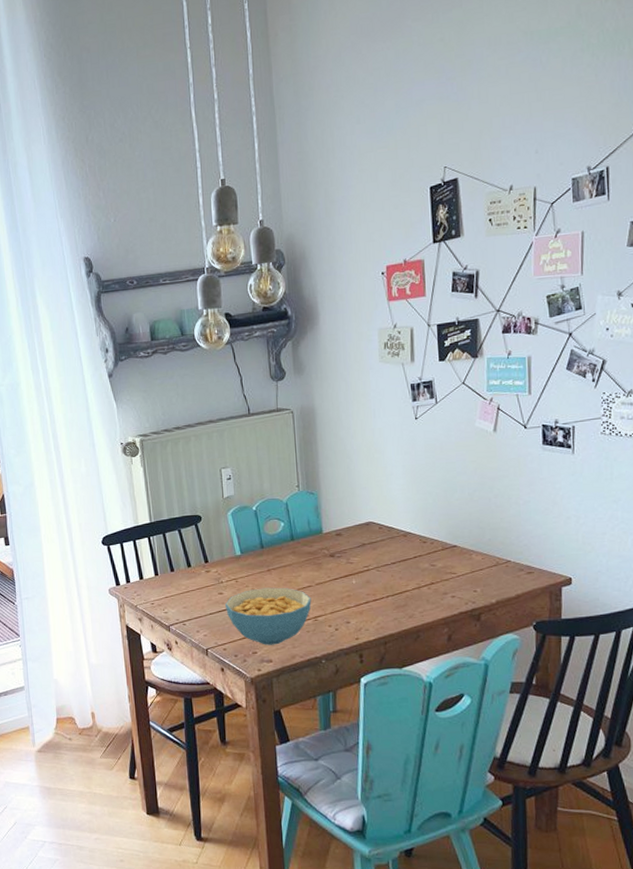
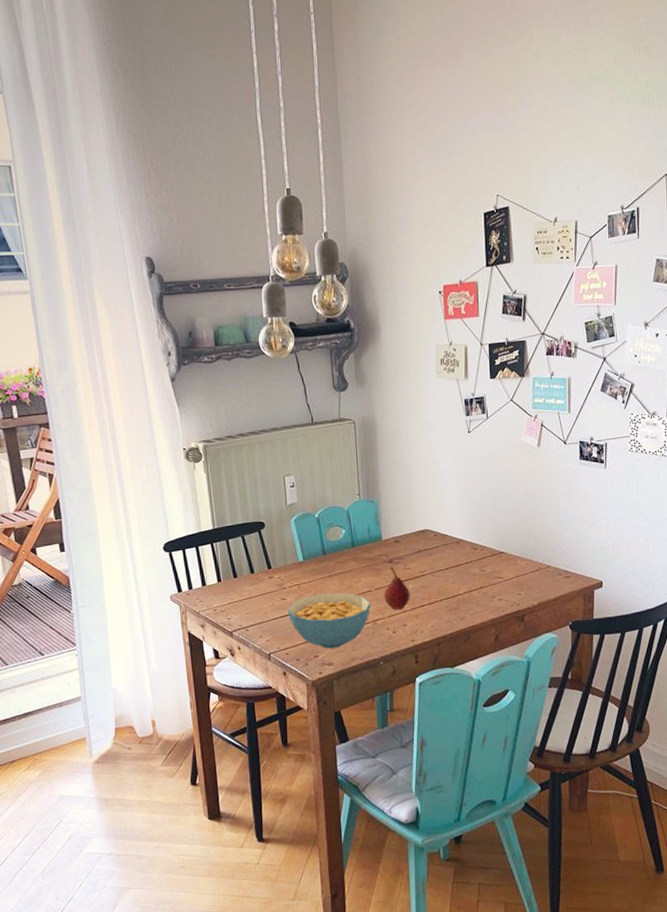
fruit: none [325,561,354,606] -> present [384,566,410,610]

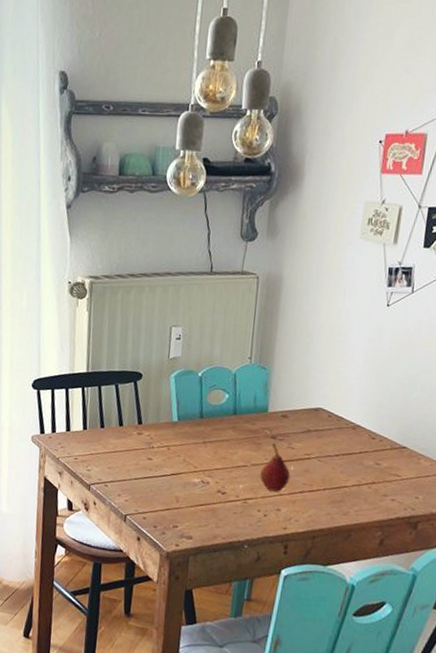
cereal bowl: present [287,592,371,649] -> none [152,460,244,522]

